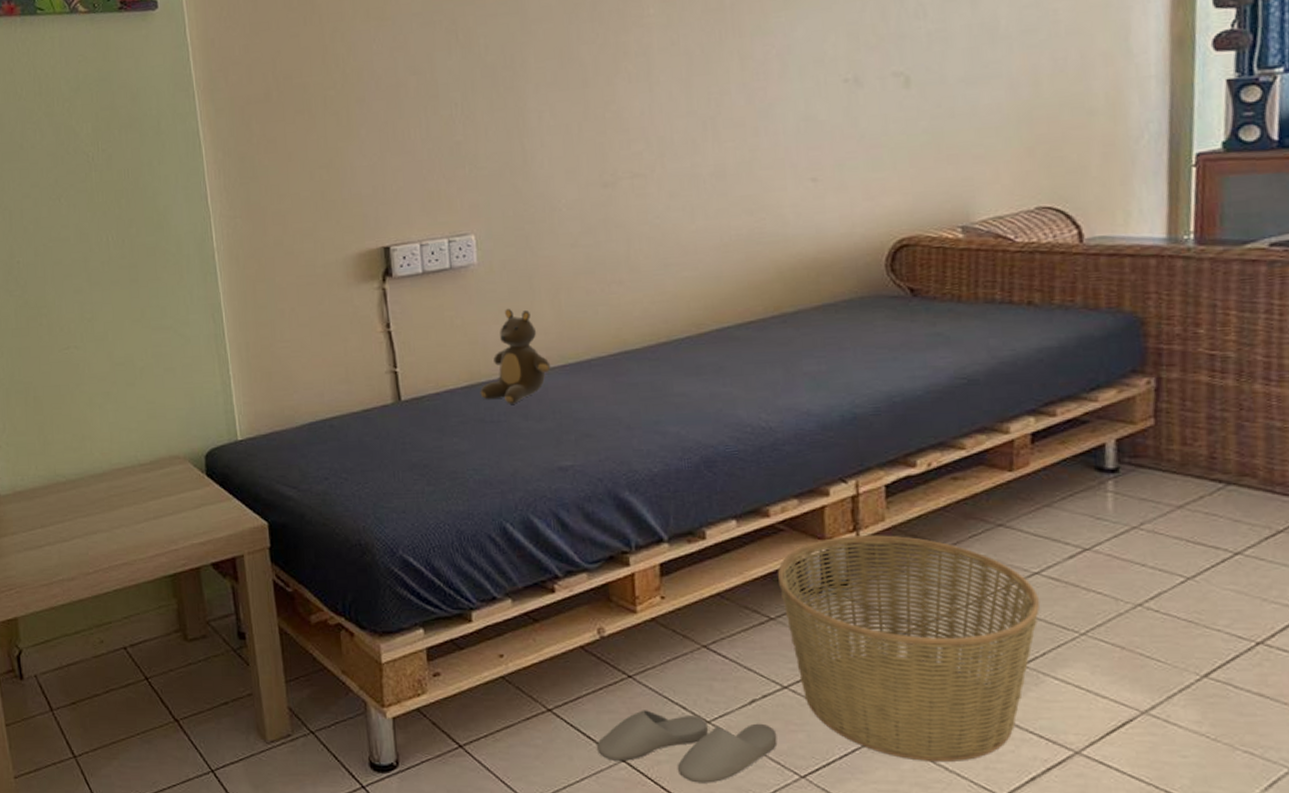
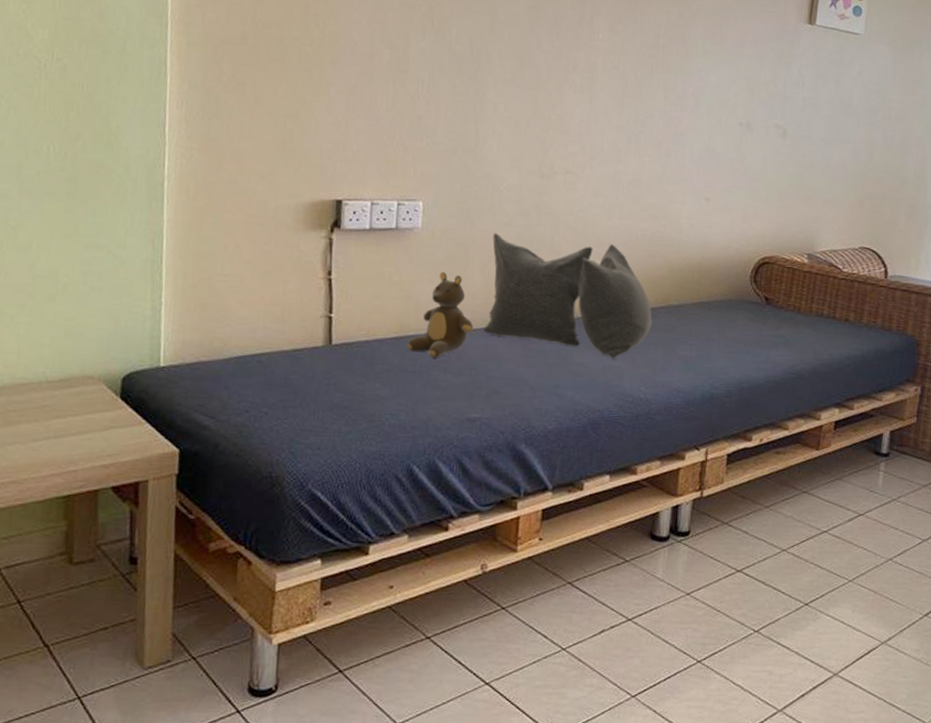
cushion: none [558,250,764,383] -> present [483,233,653,358]
slippers: present [597,710,778,783] -> none [466,638,618,703]
basket: present [777,535,1041,761] -> none [635,494,825,682]

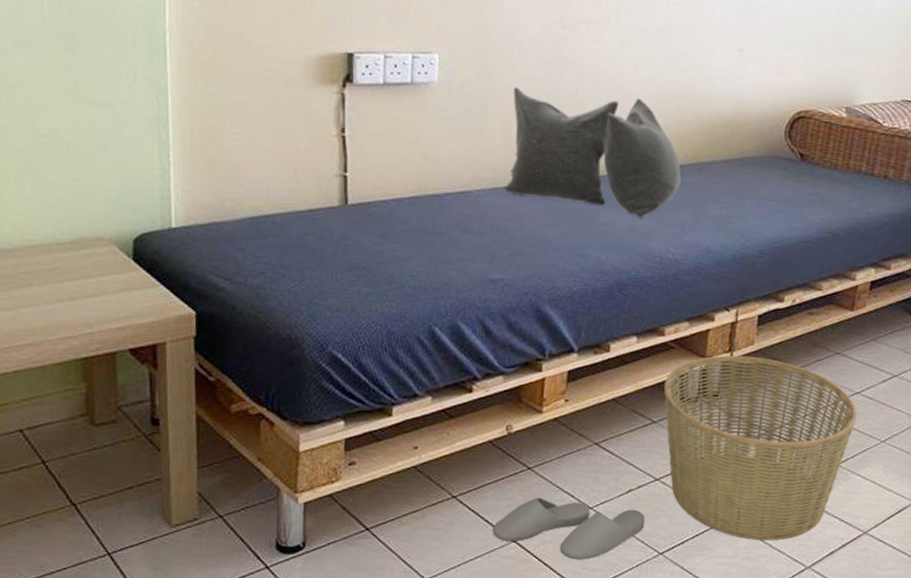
teddy bear: present [406,271,474,358] -> none [425,128,495,218]
slippers: none [466,638,618,703] -> present [493,497,645,560]
basket: none [635,494,825,682] -> present [663,355,857,540]

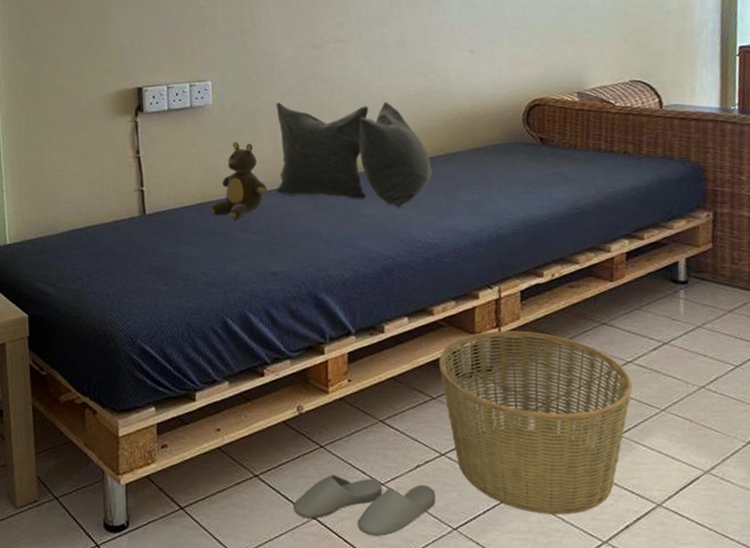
teddy bear: none [425,128,495,218] -> present [210,141,268,220]

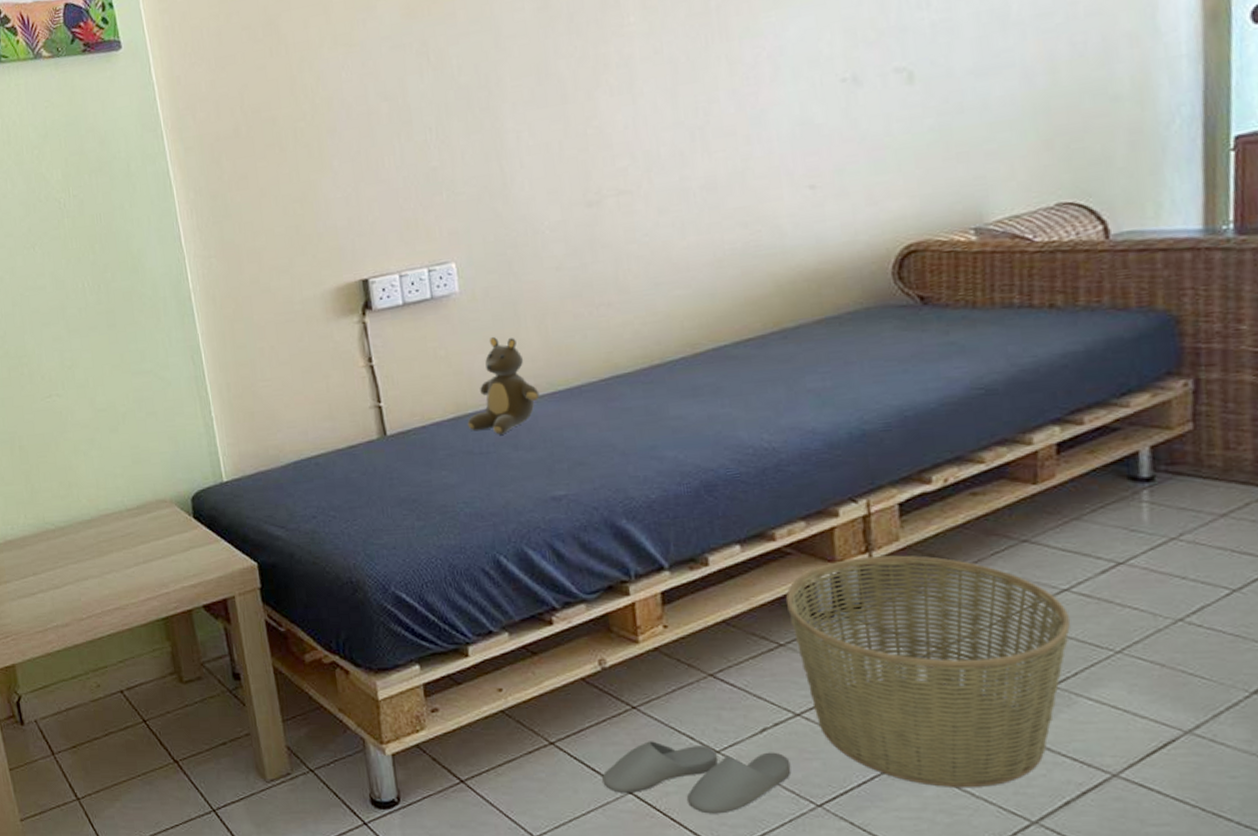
cushion: present [276,102,432,207] -> none [543,267,764,405]

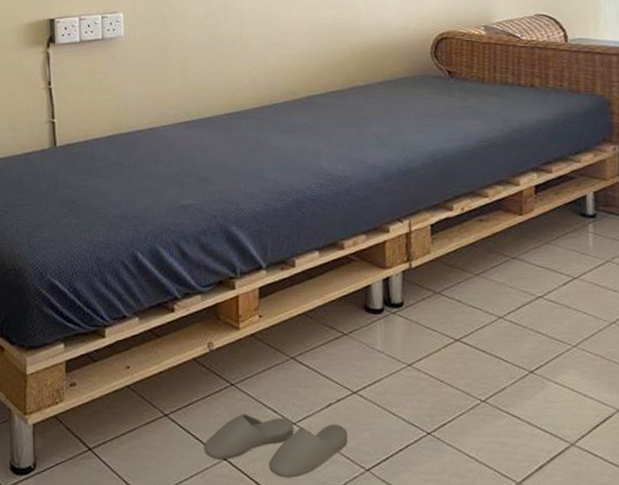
teddy bear: present [467,336,540,435] -> none [121,73,178,152]
basket: present [785,555,1071,787] -> none [349,265,544,454]

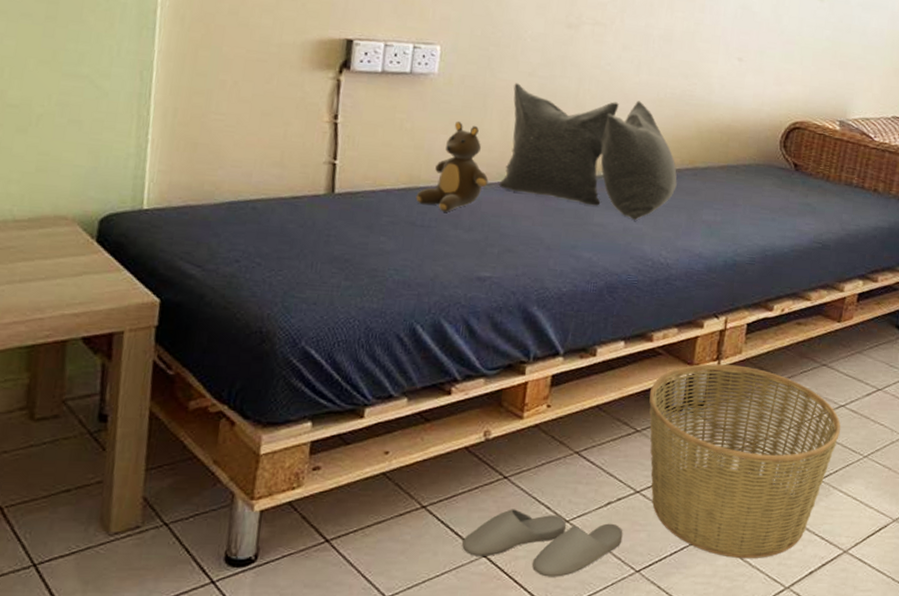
teddy bear: none [121,73,178,152] -> present [415,121,489,212]
cushion: none [187,34,342,140] -> present [498,83,677,220]
basket: none [349,265,544,454] -> present [649,363,841,558]

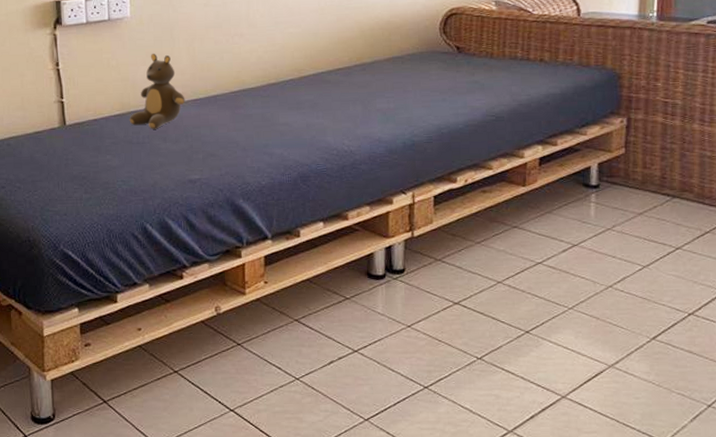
slippers: present [462,509,623,577] -> none [212,370,349,427]
cushion: present [498,83,677,220] -> none [193,12,349,116]
basket: present [649,363,841,558] -> none [352,234,542,406]

